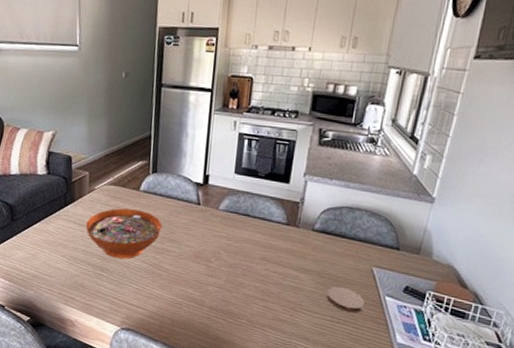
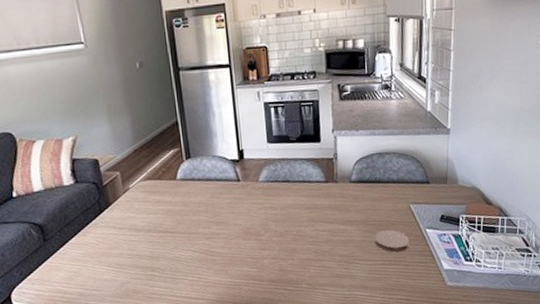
decorative bowl: present [86,208,163,259] -> none [127,199,207,255]

